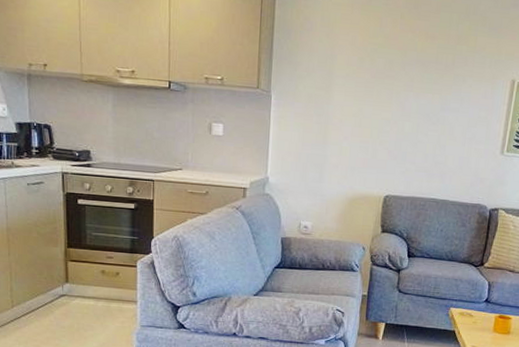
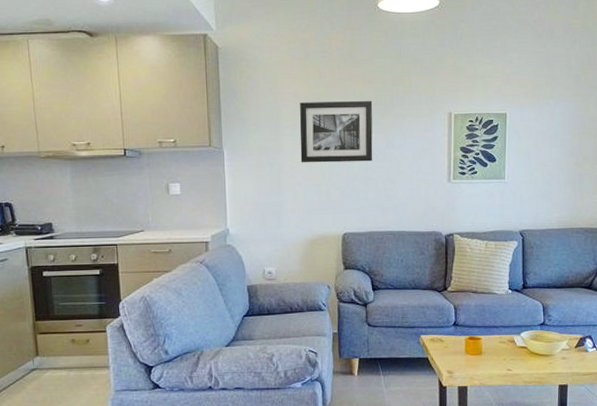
wall art: none [350,51,433,124] -> present [299,101,373,163]

